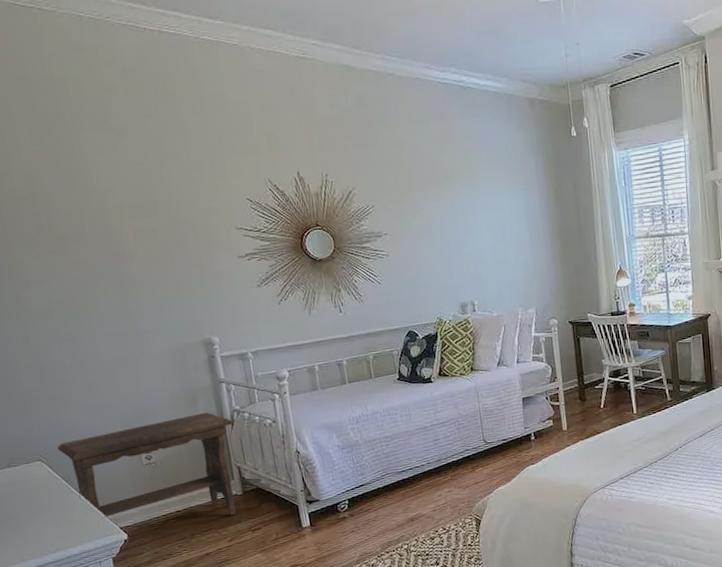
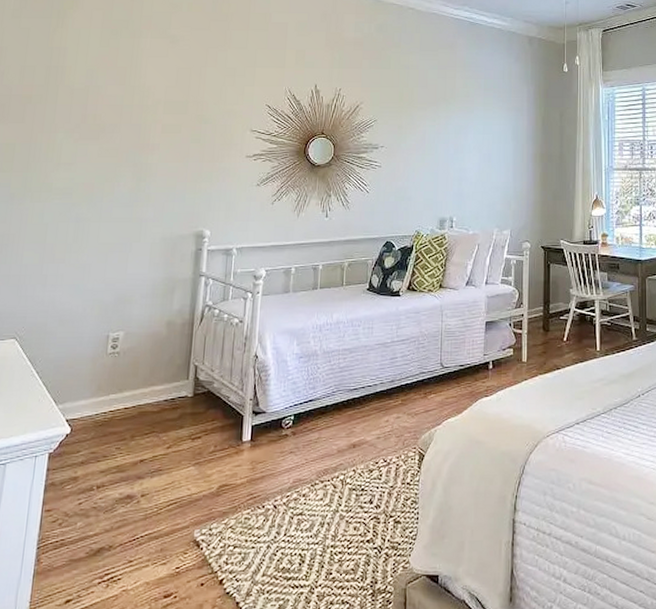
footstool: present [57,412,236,518] -> none [33,305,203,419]

